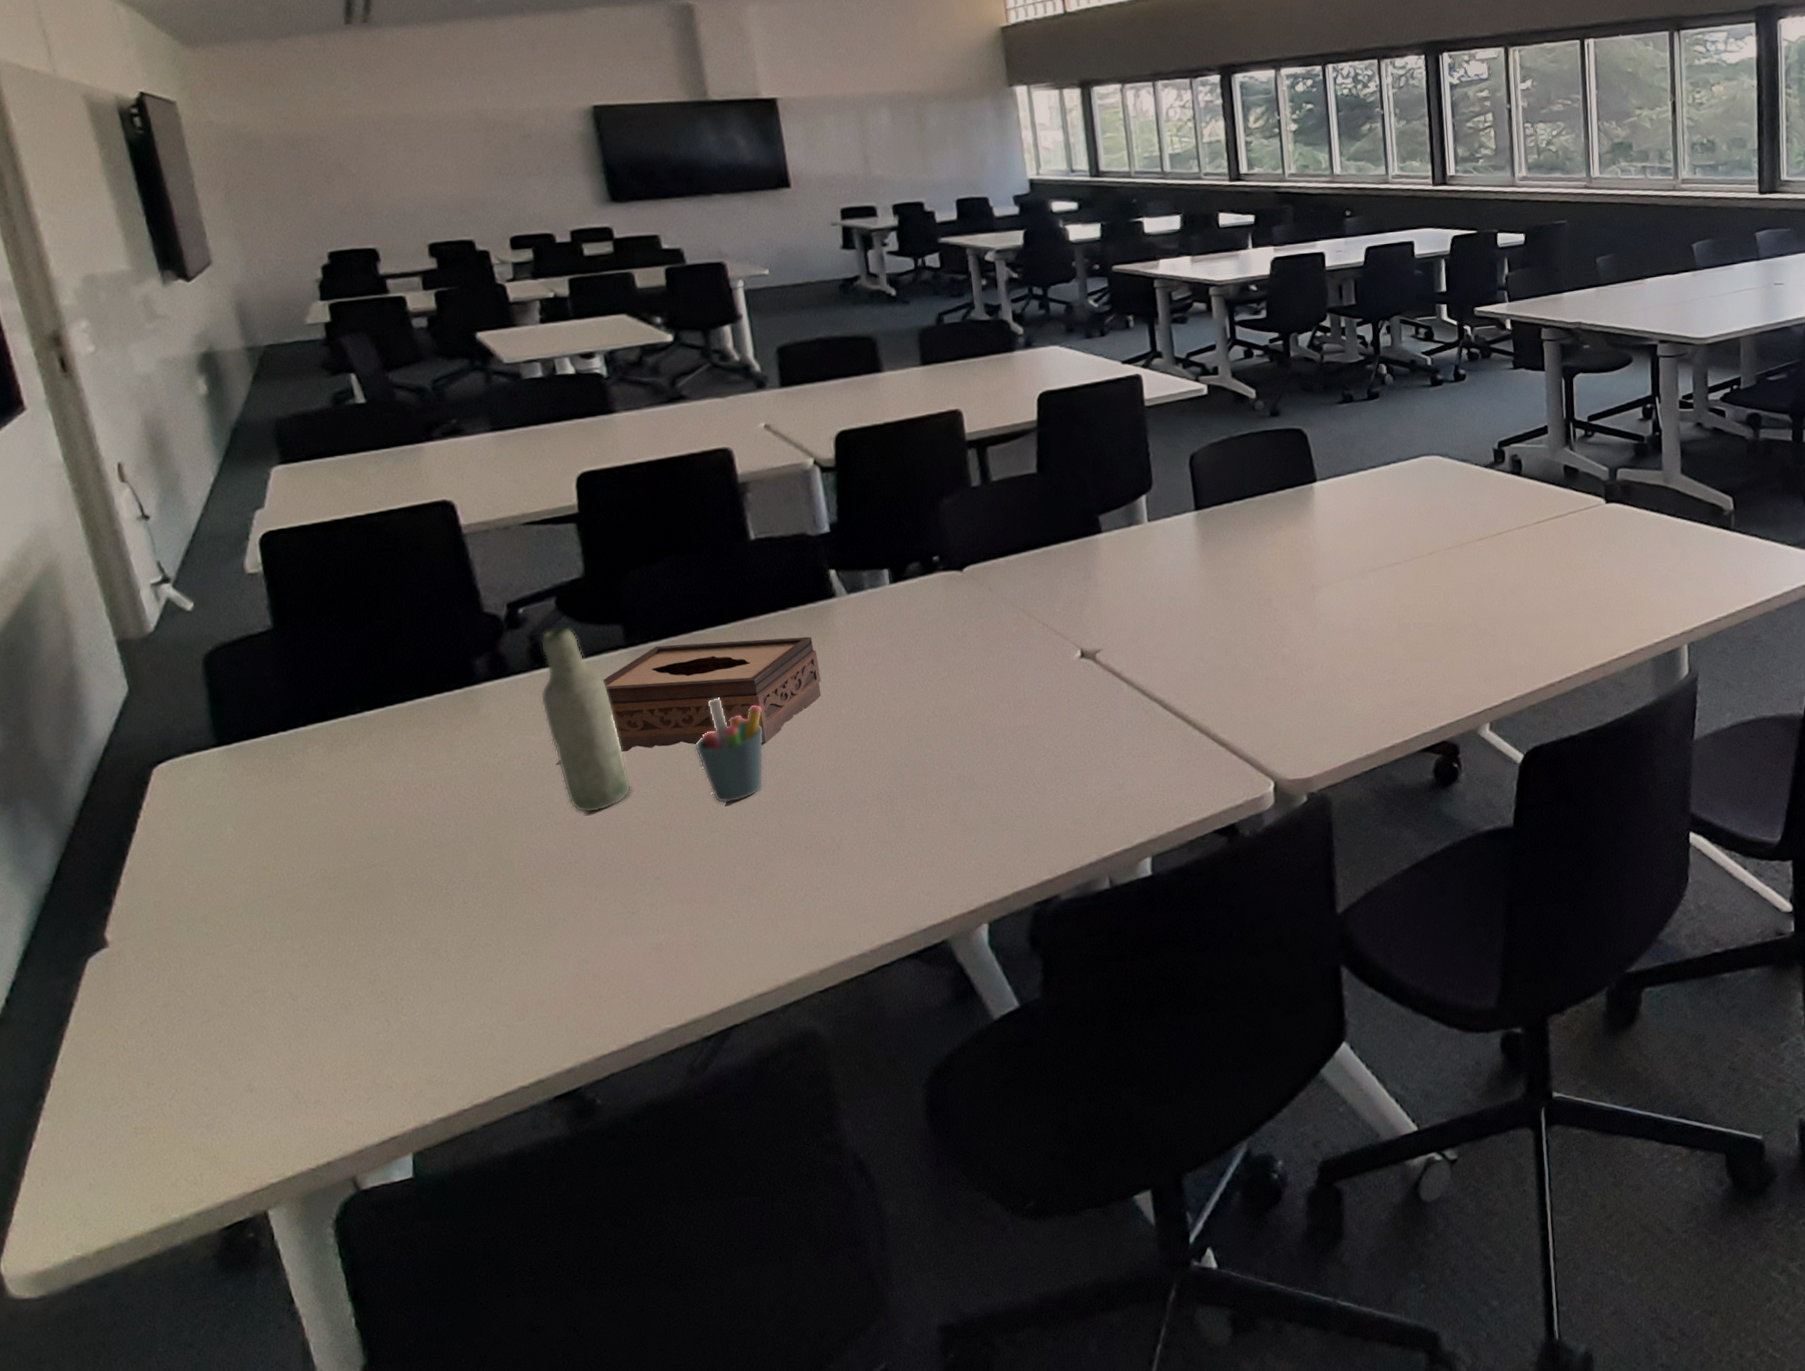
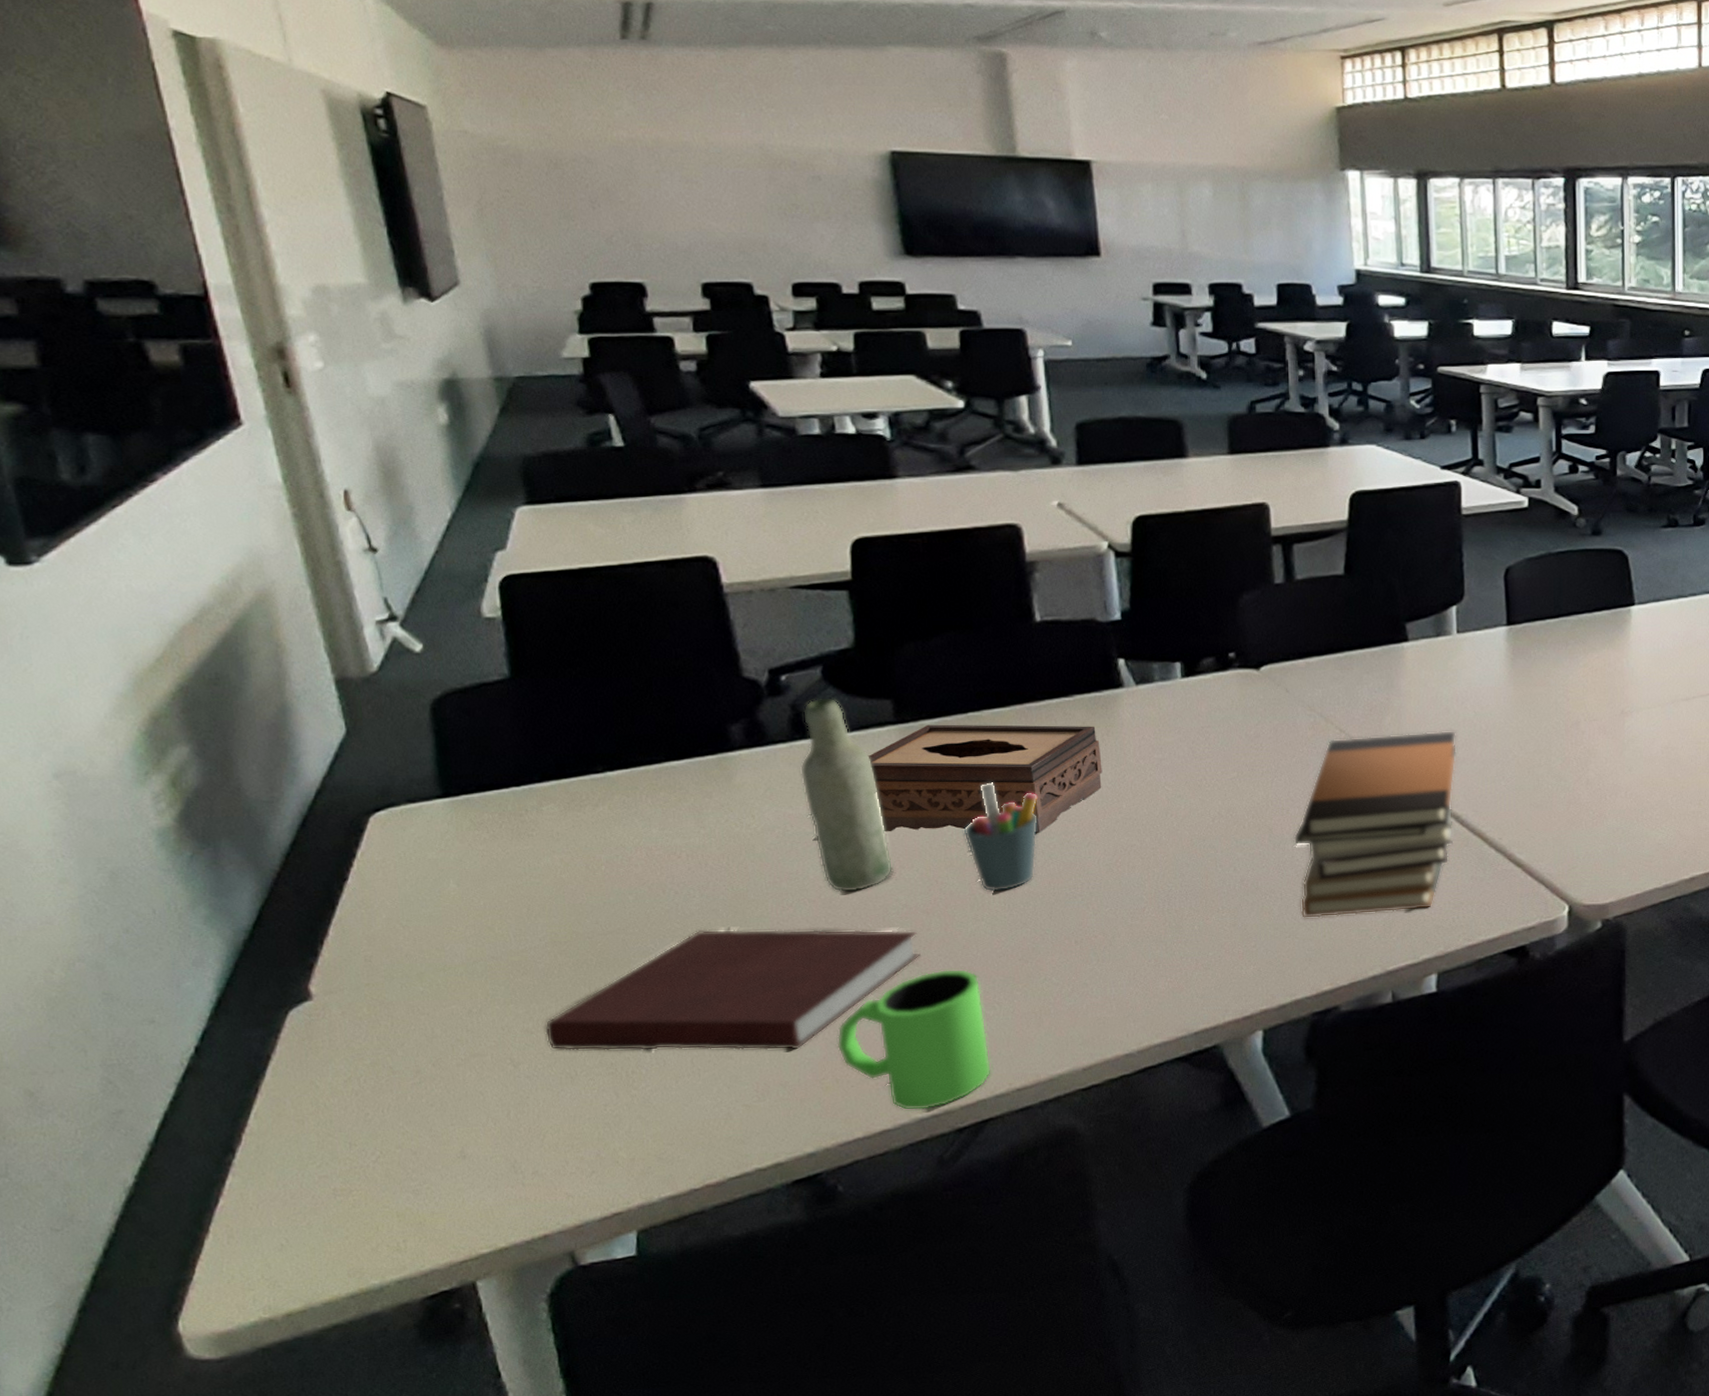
notebook: none [319,845,661,983] -> present [545,929,921,1051]
mug: none [587,880,735,1022] -> present [836,968,992,1111]
book stack: none [1005,616,1159,811] -> present [1293,730,1458,919]

